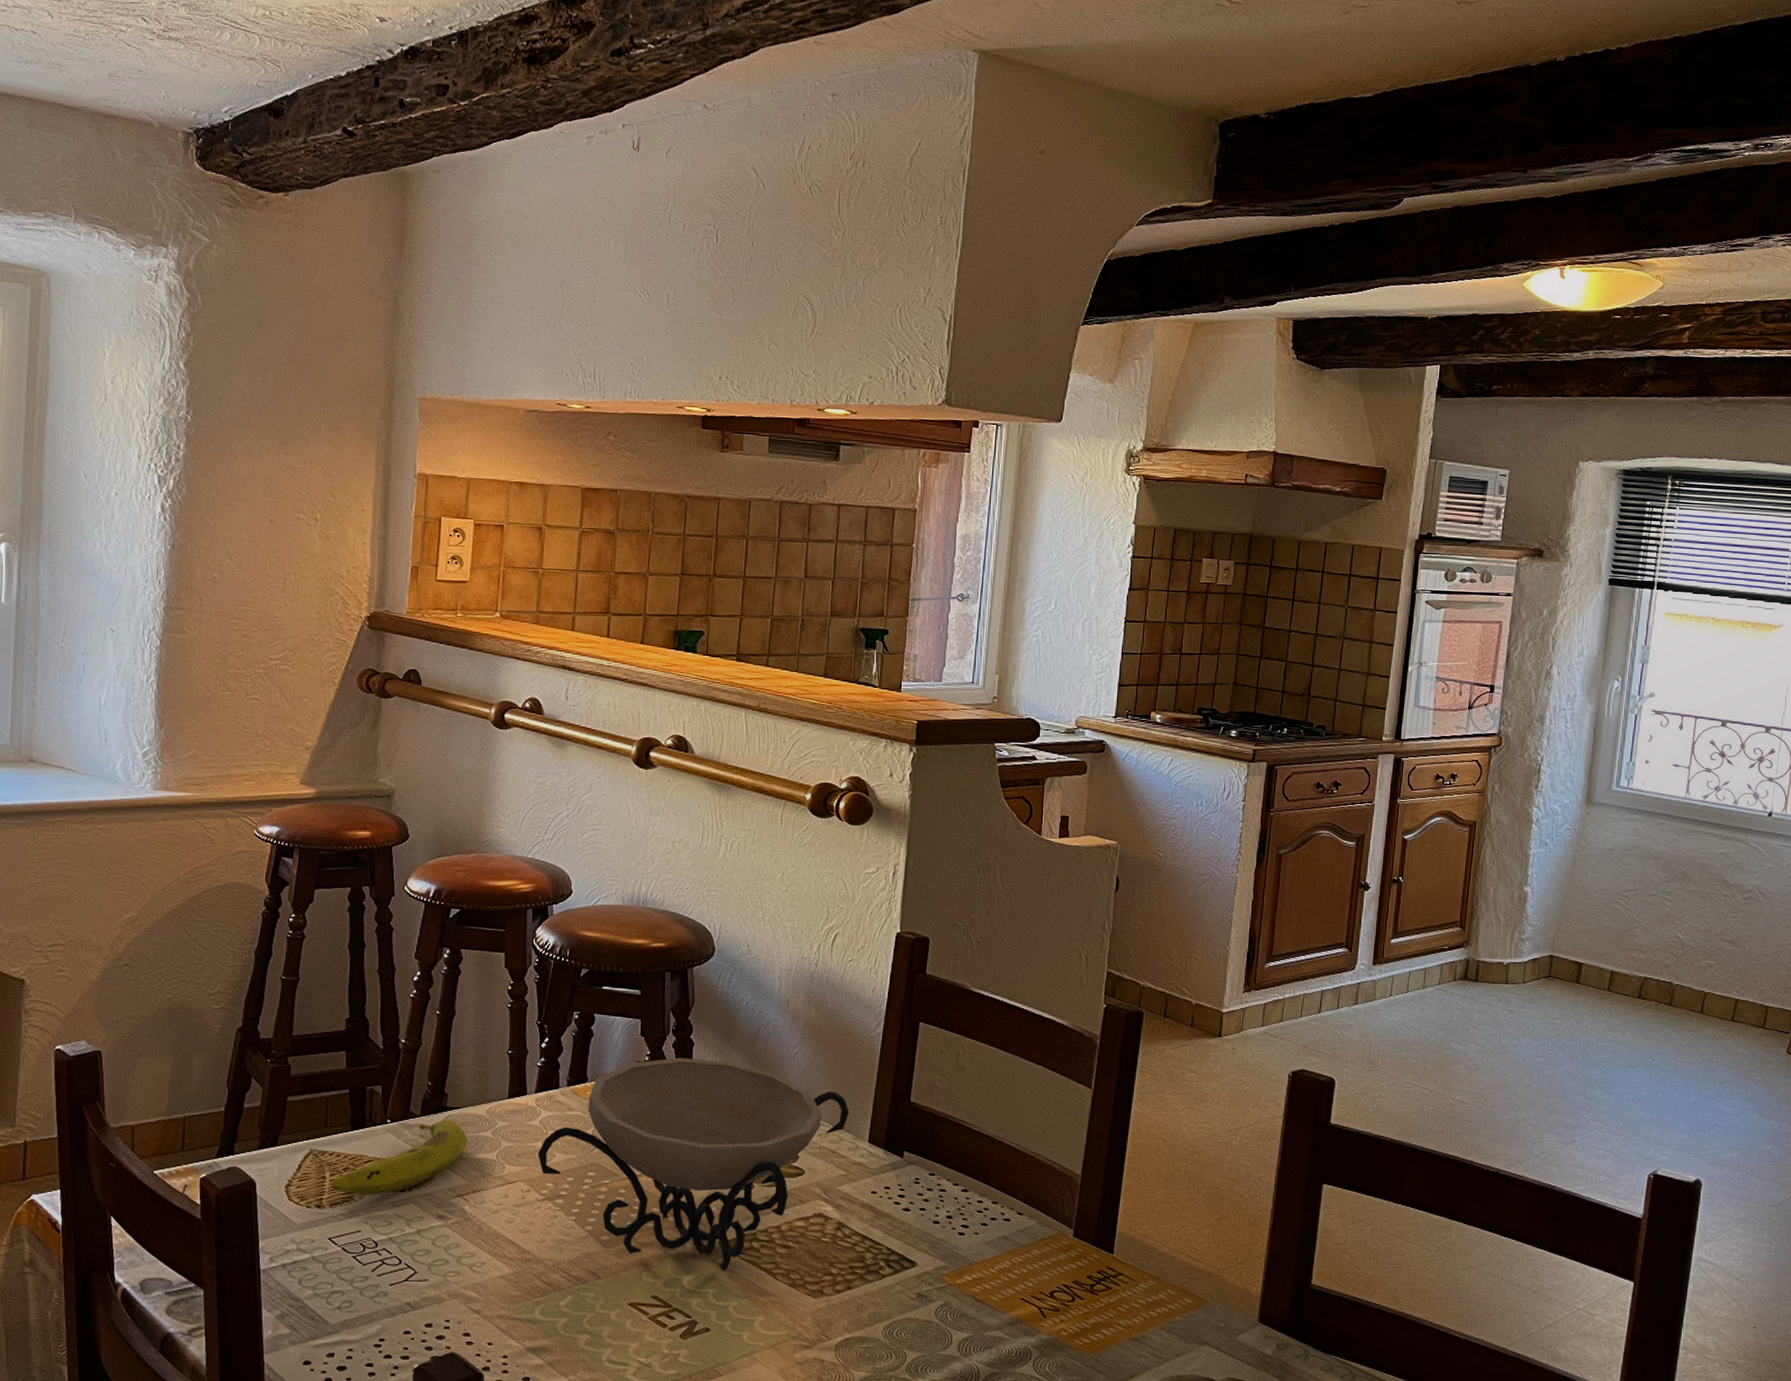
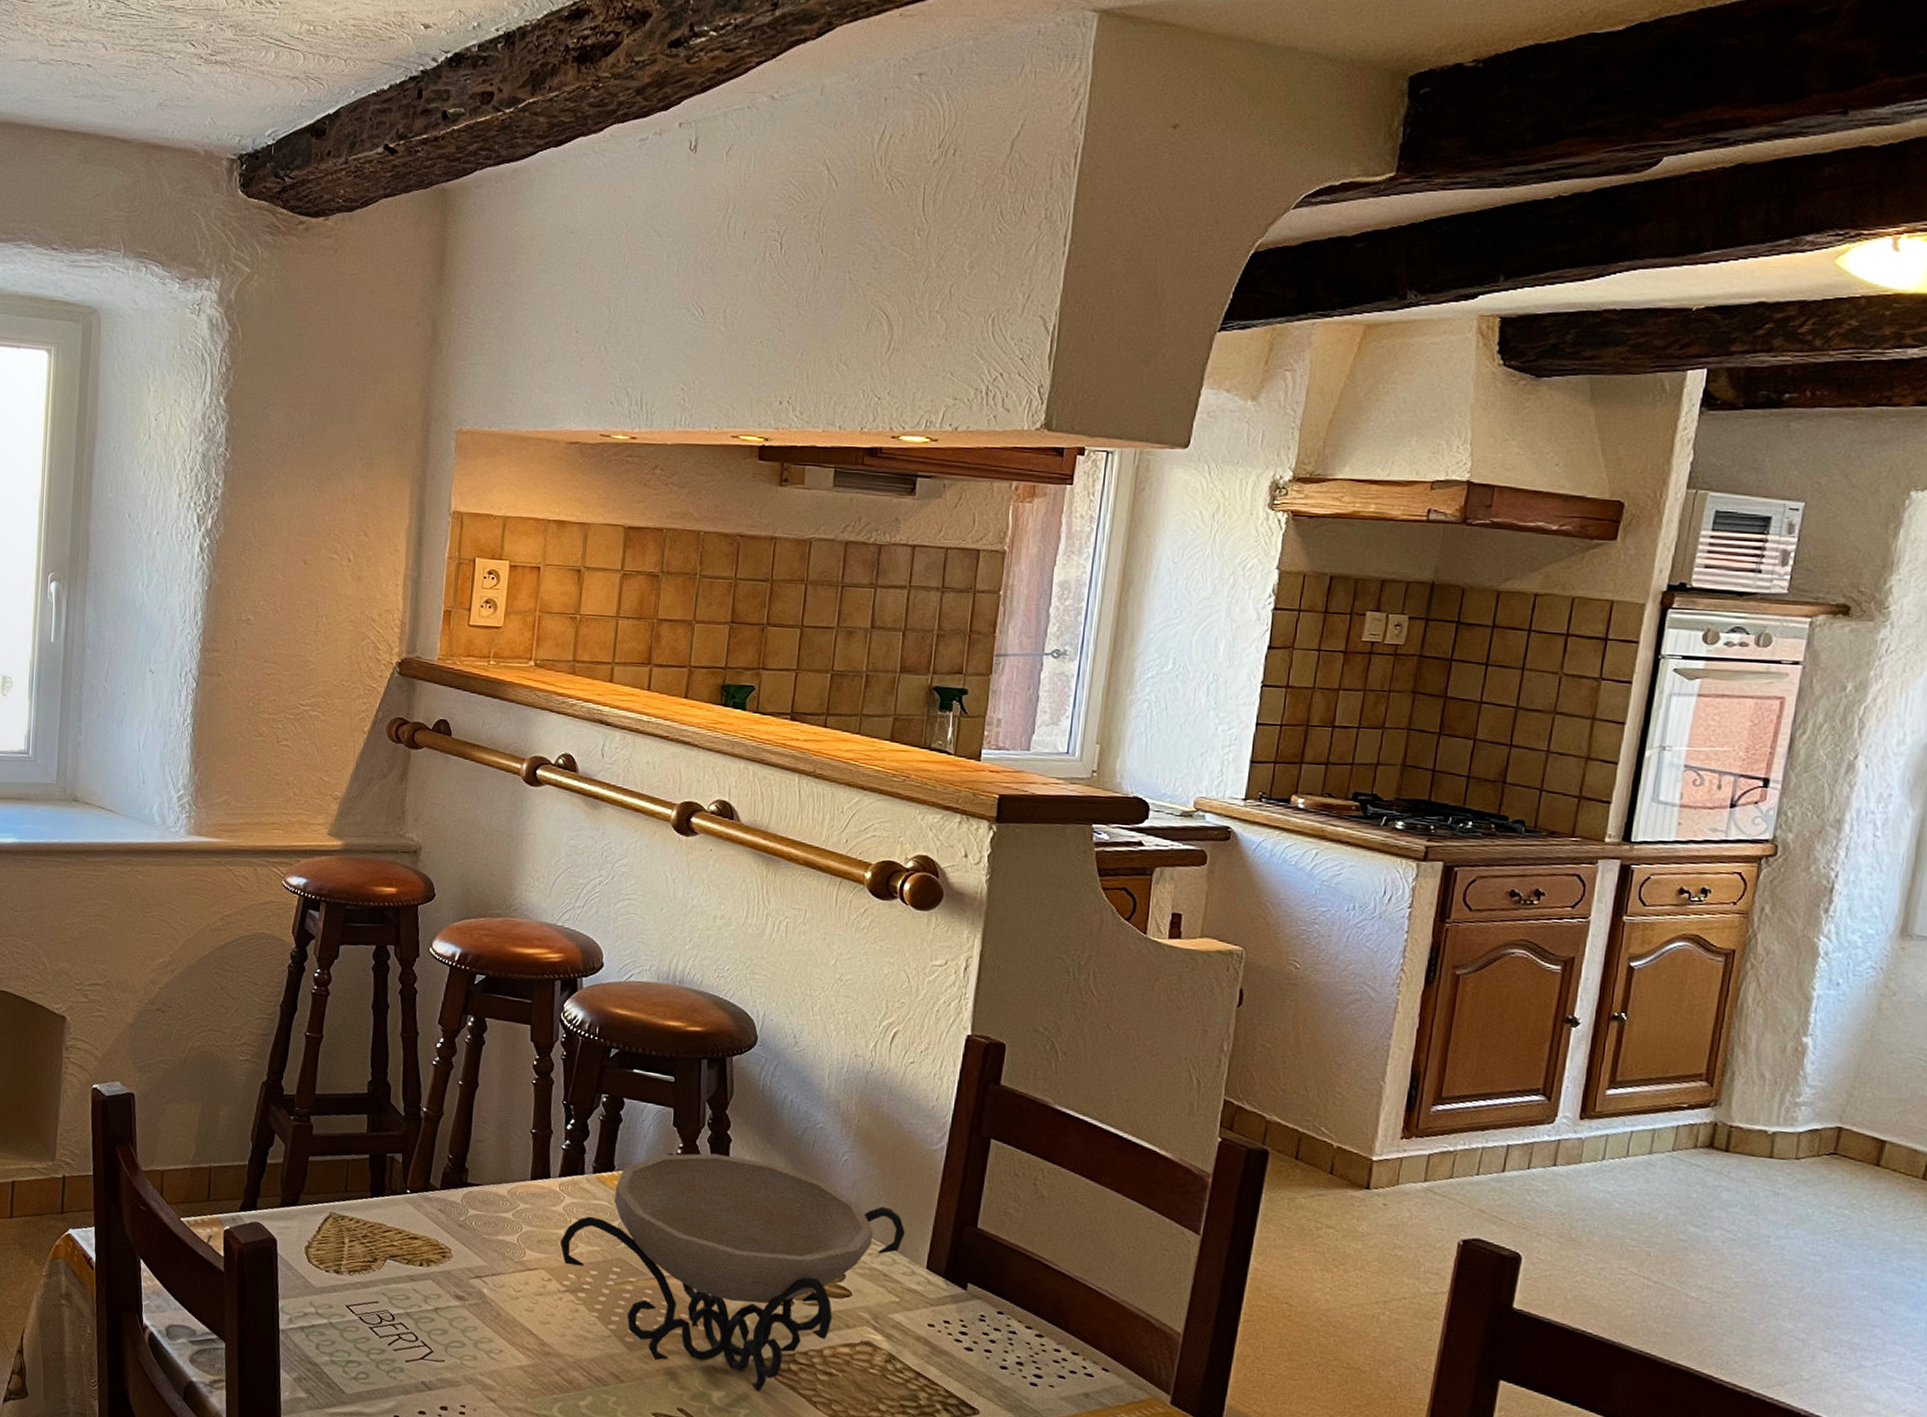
fruit: present [331,1119,468,1195] -> none [350,1195,488,1267]

